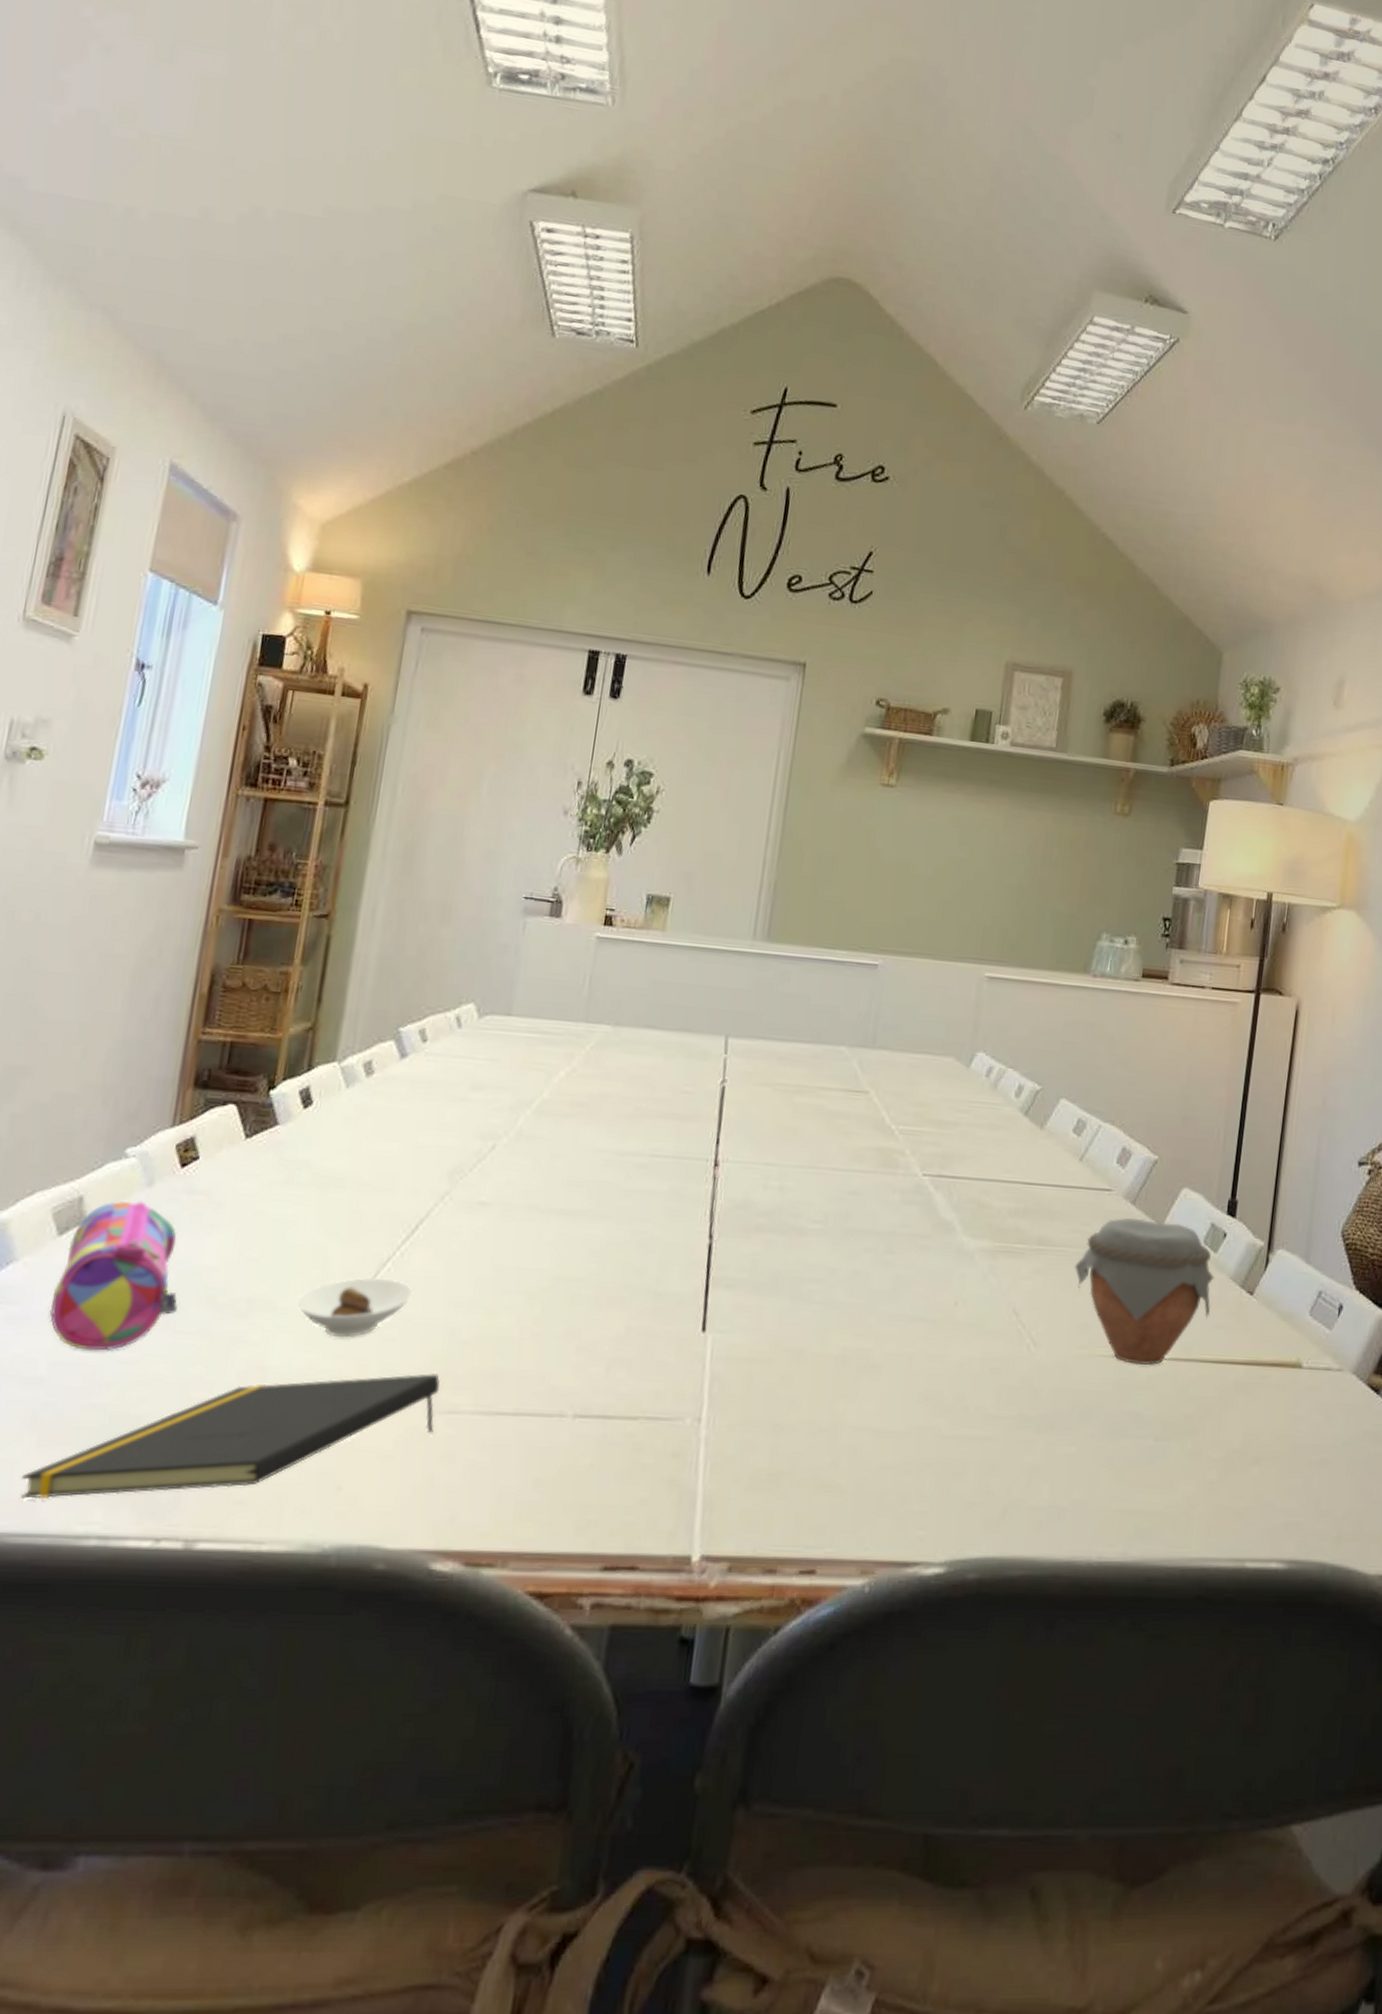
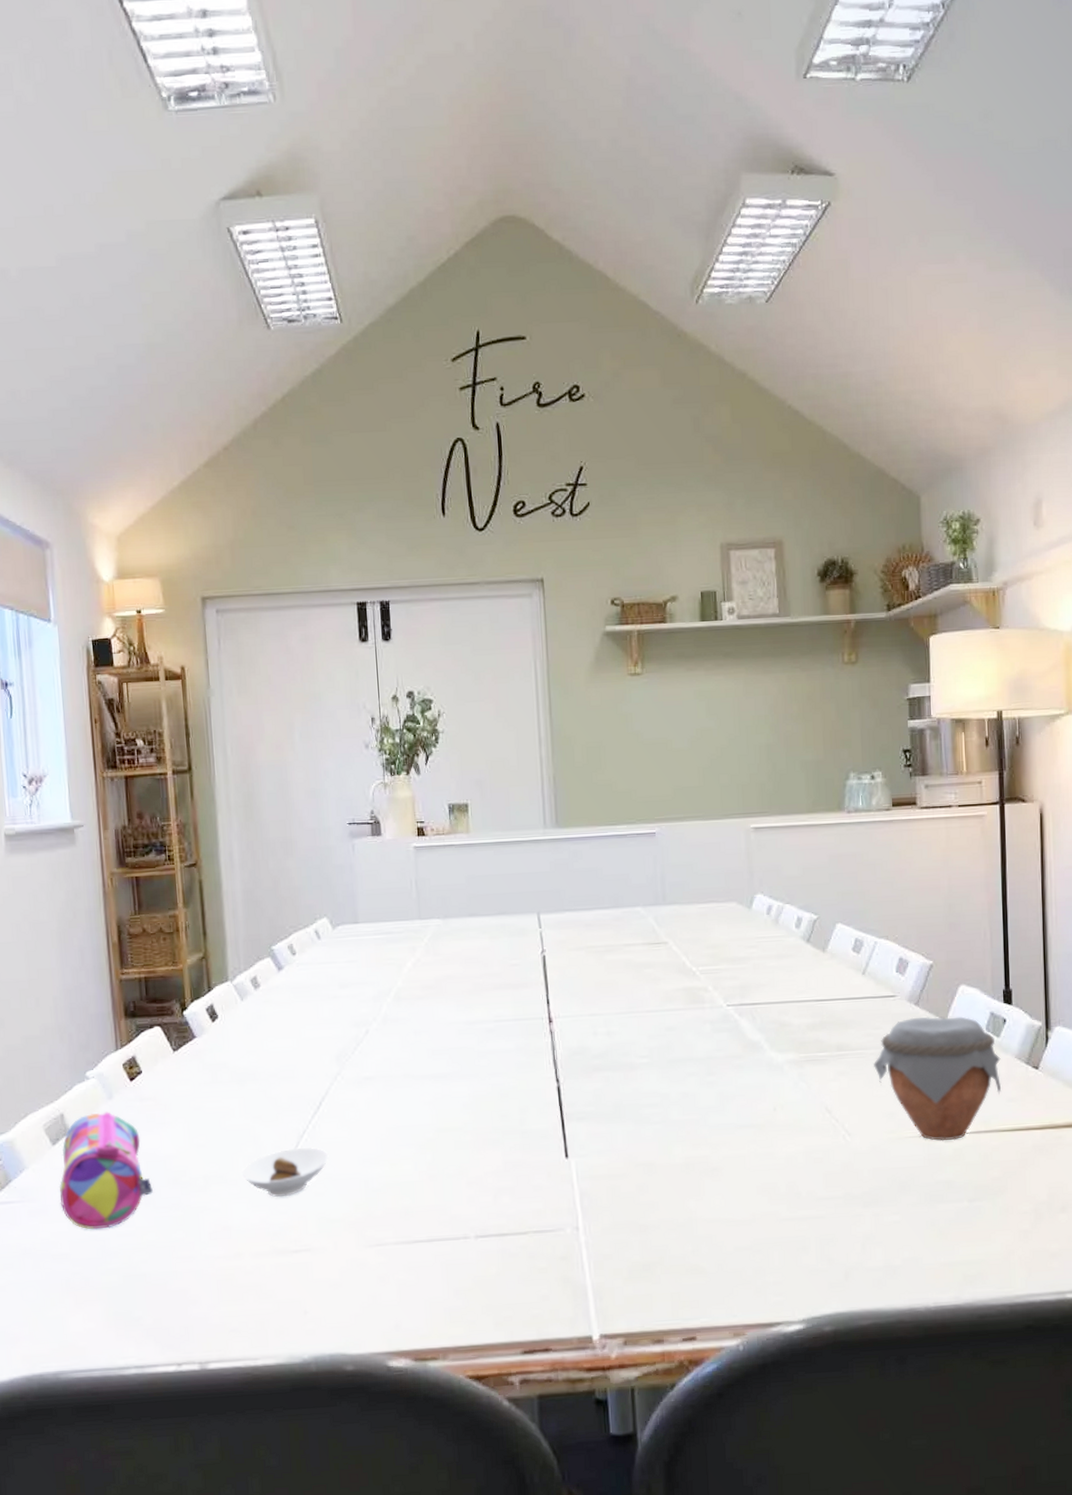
notepad: present [20,1374,440,1499] -> none [69,1217,368,1344]

